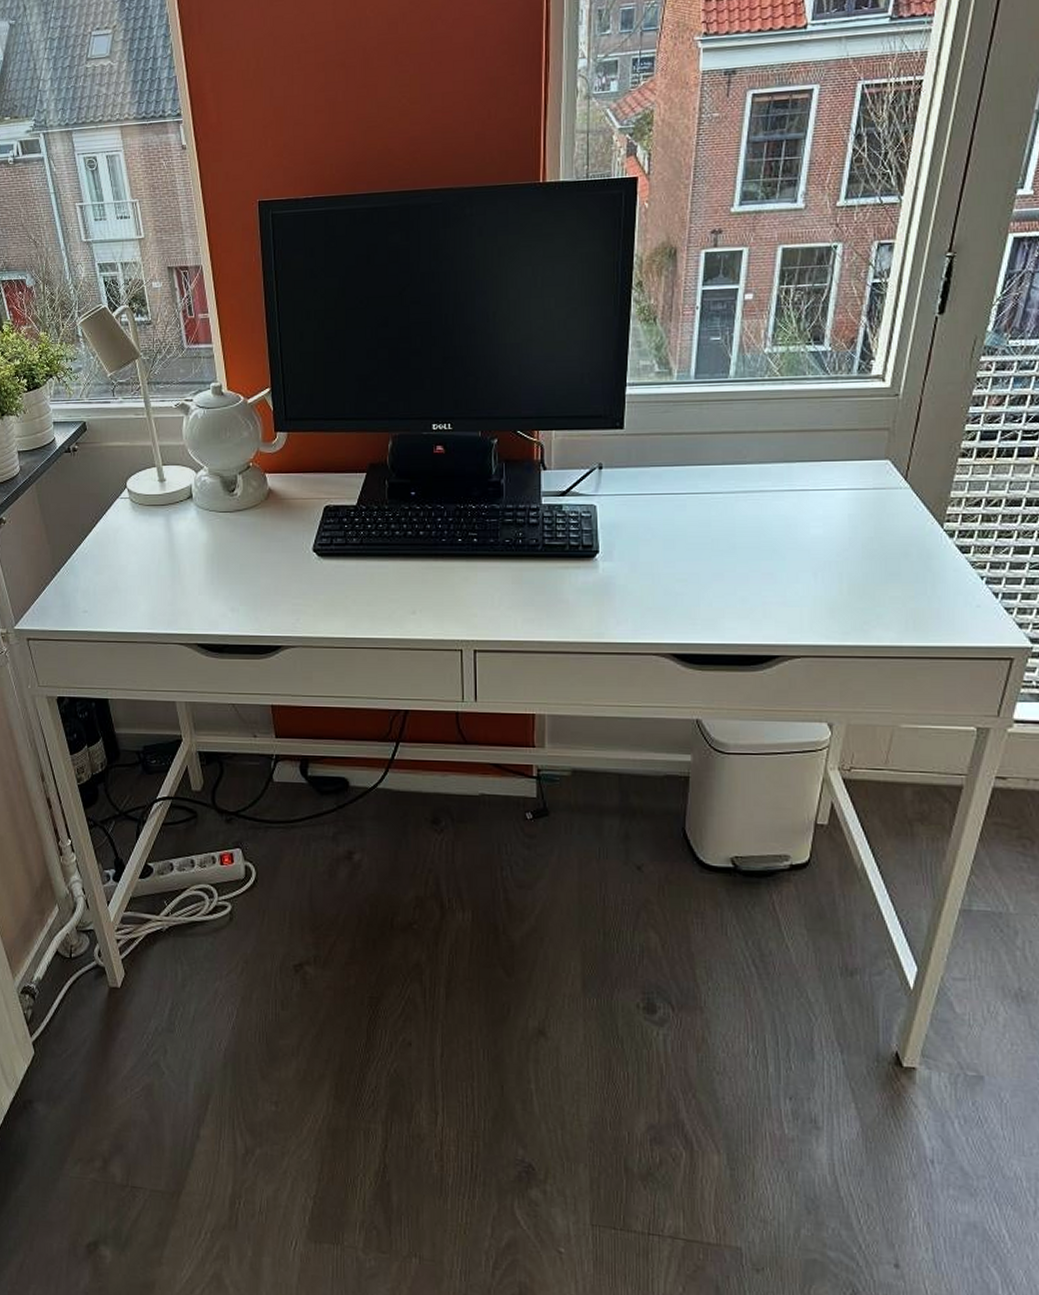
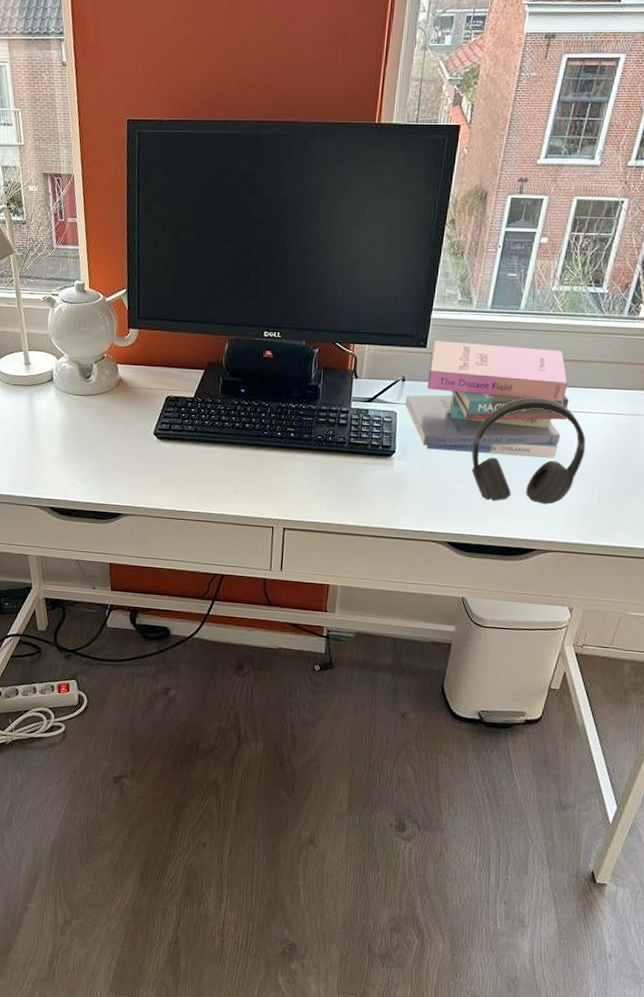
books: none [604,419,800,547] -> present [405,340,569,458]
headphones: none [690,476,826,601] -> present [472,397,586,505]

